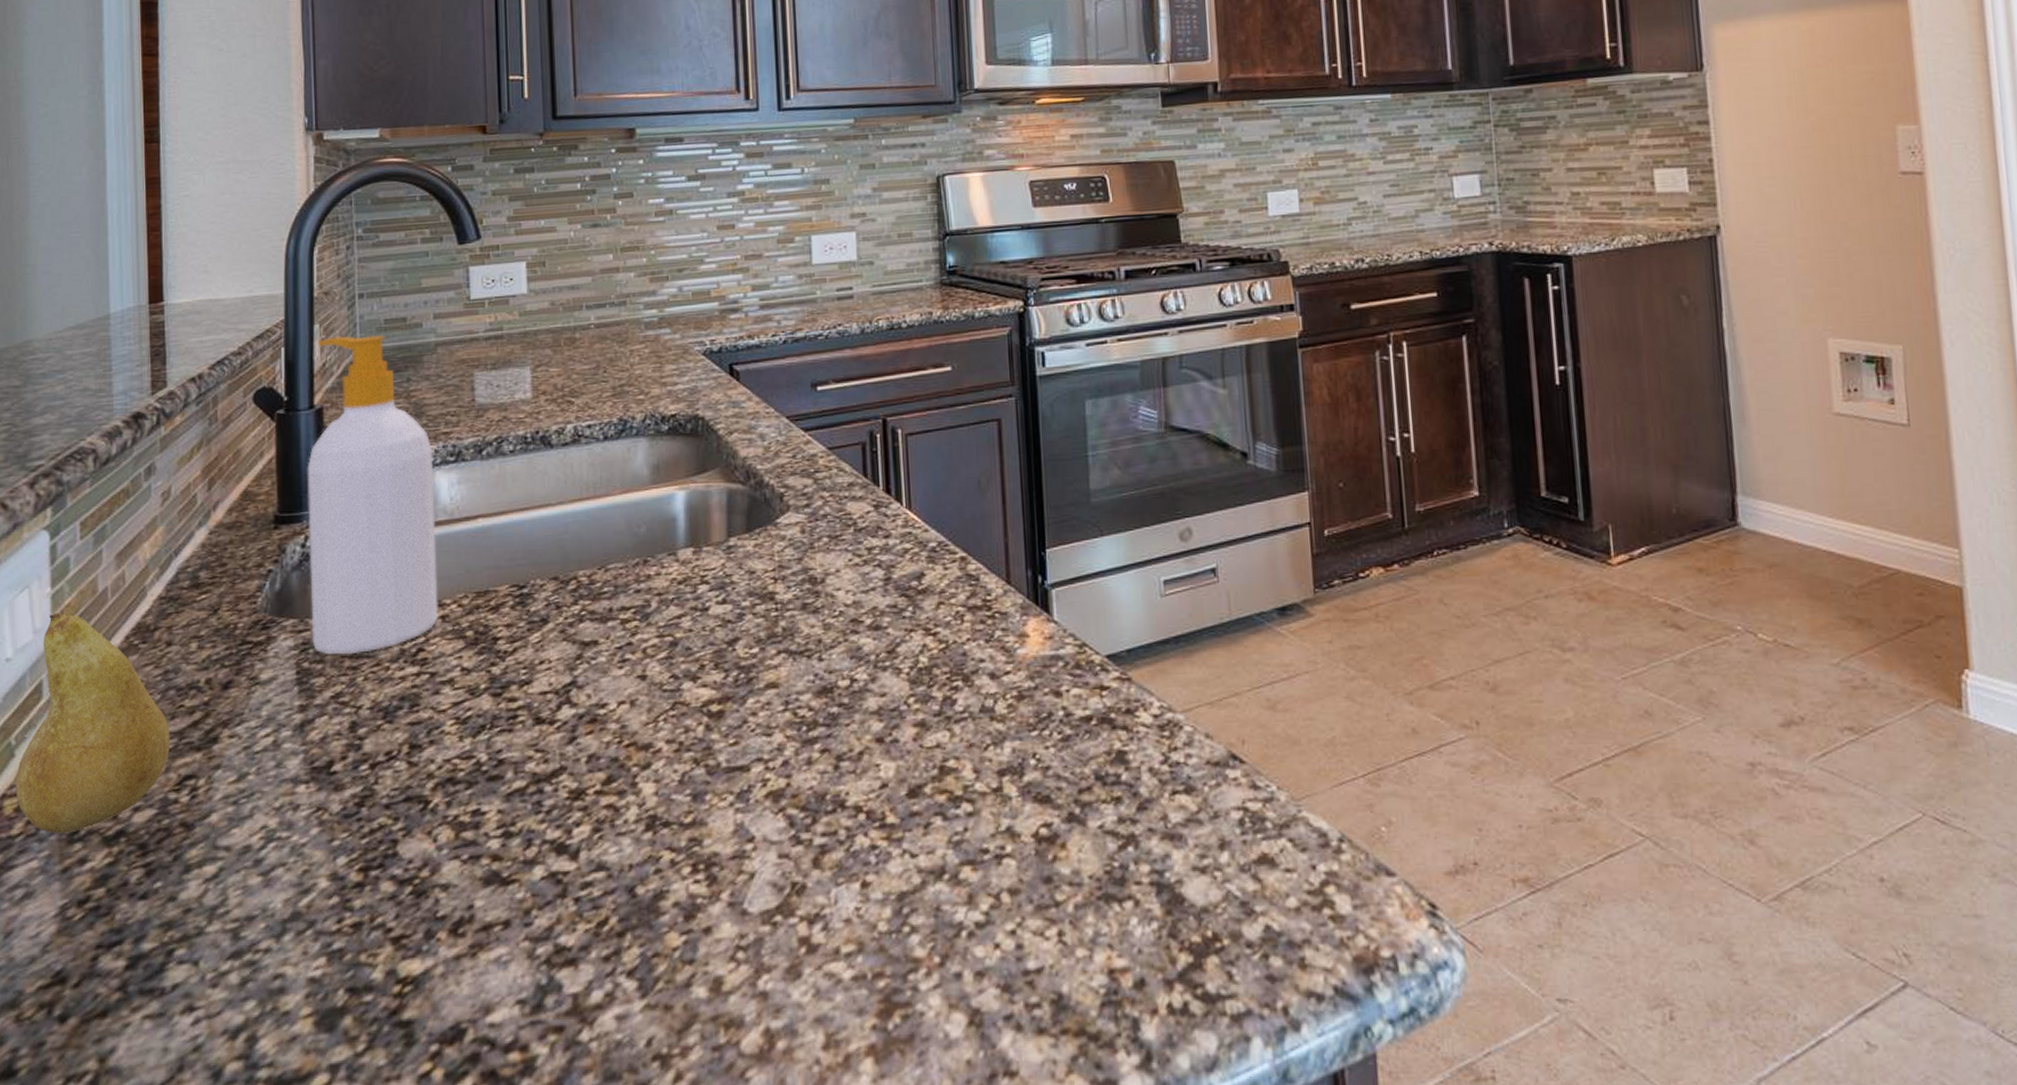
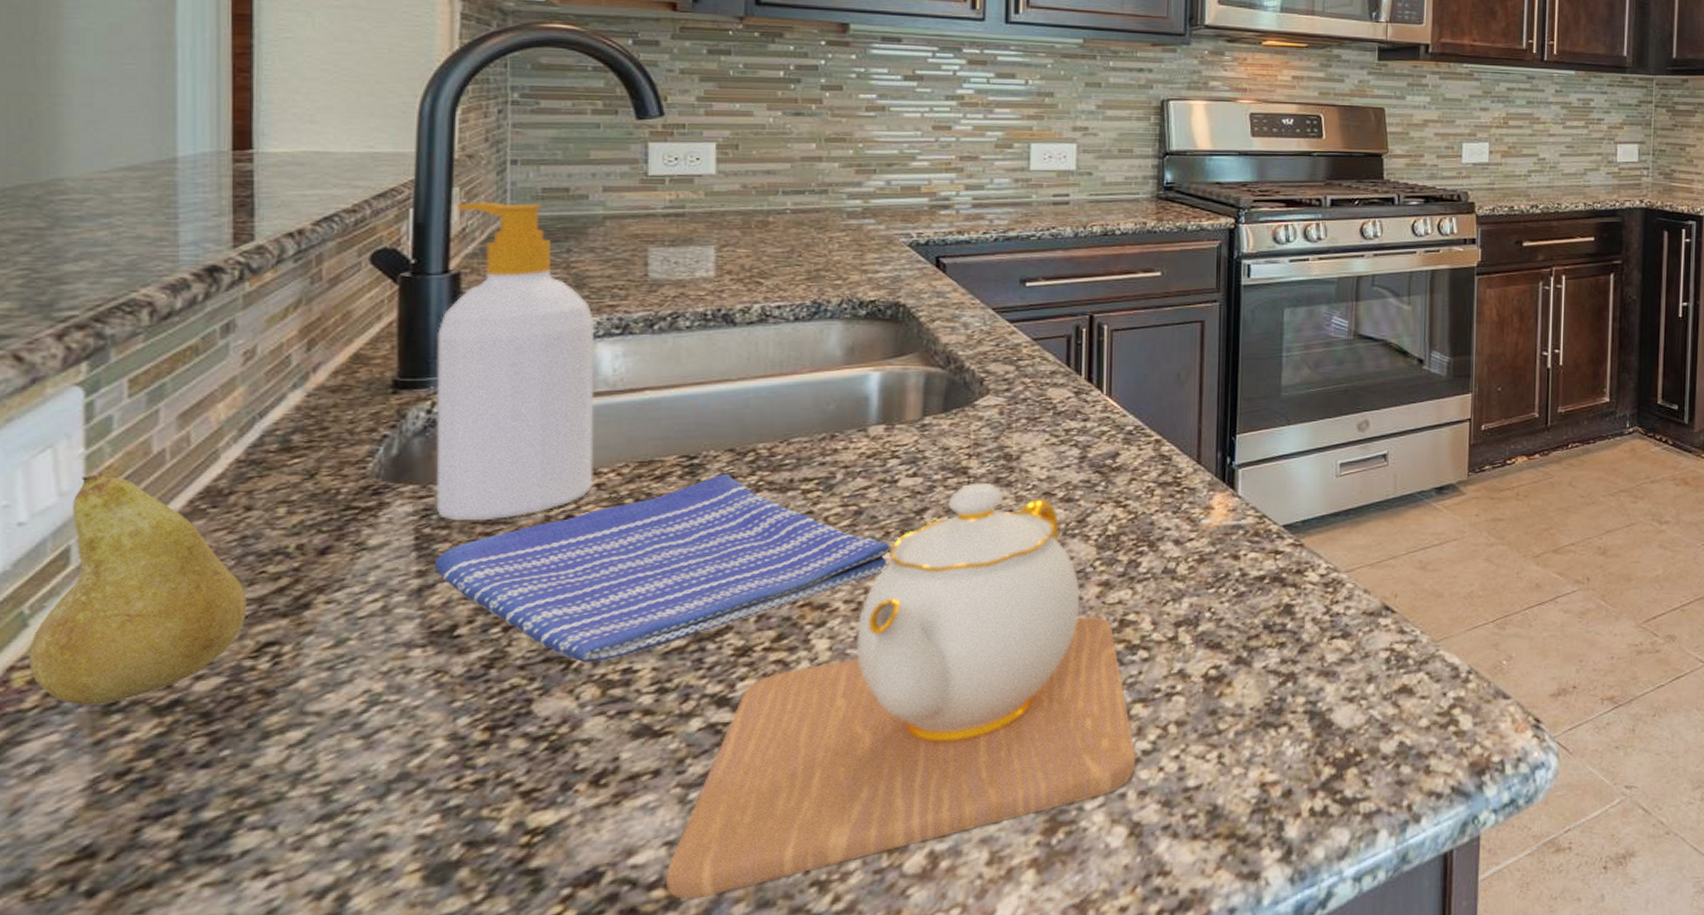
dish towel: none [312,604,706,803] -> present [434,475,890,663]
teapot: none [521,609,969,1066] -> present [666,482,1137,900]

